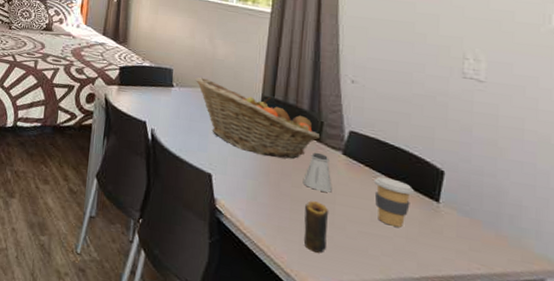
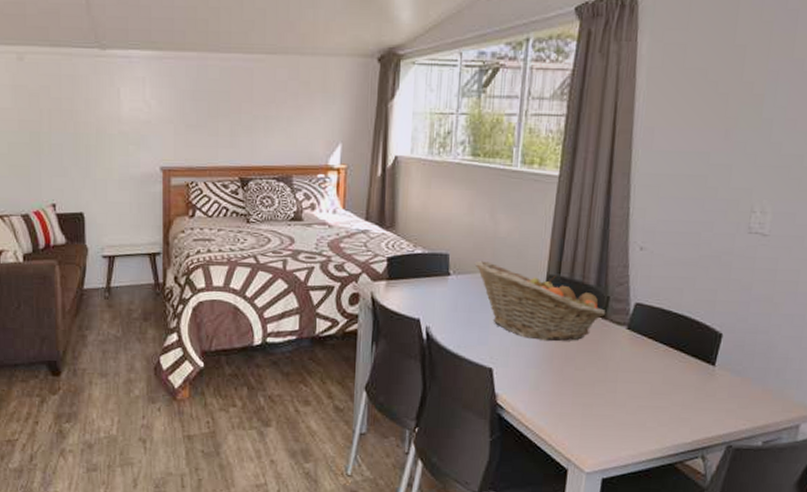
saltshaker: present [303,153,332,193] -> none [586,331,615,371]
candle: present [303,200,329,253] -> none [585,382,611,434]
coffee cup: present [373,176,414,228] -> none [655,347,693,396]

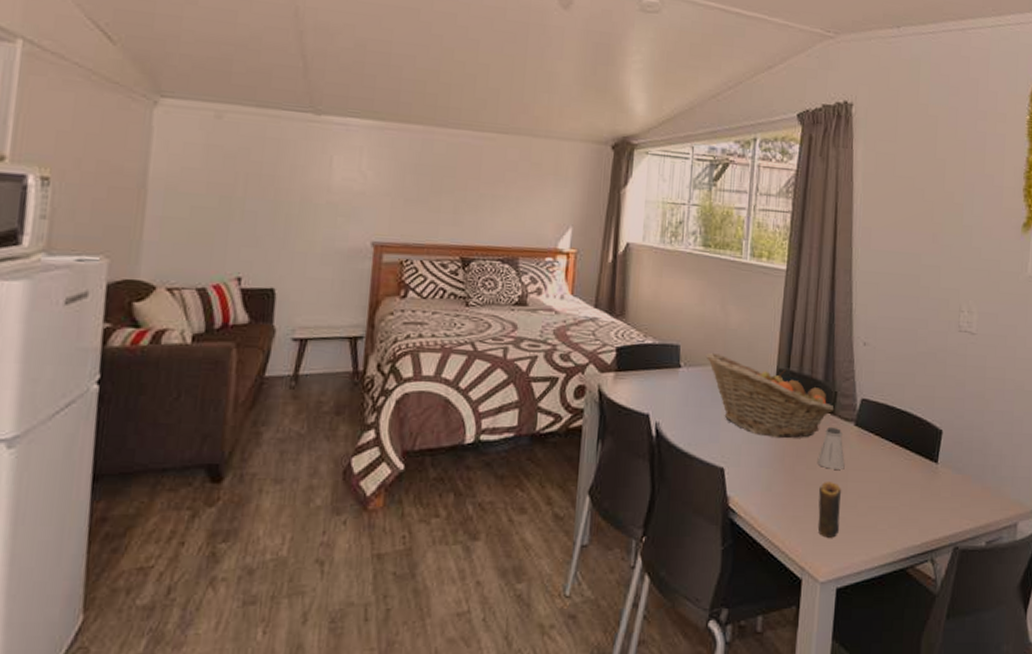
candle: none [585,382,611,434] -> present [817,482,842,538]
saltshaker: none [586,331,615,371] -> present [817,428,845,469]

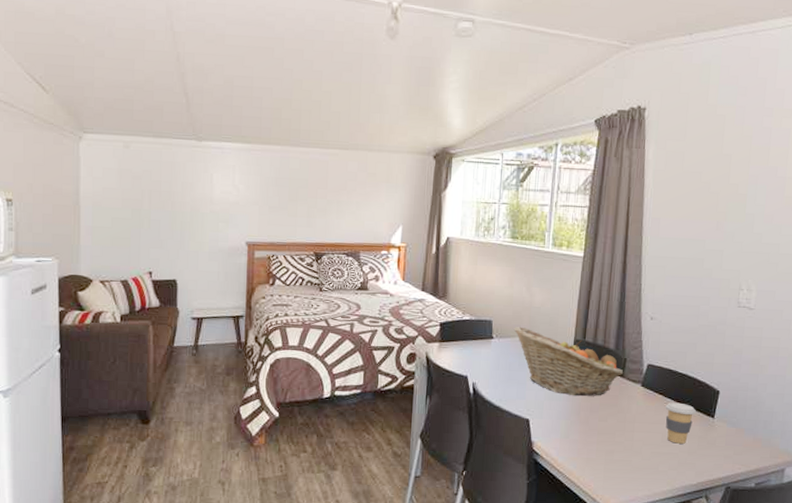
saltshaker: present [817,428,845,469] -> none [608,388,632,422]
candle: present [817,482,842,538] -> none [607,431,629,476]
coffee cup: none [882,444,917,495] -> present [665,402,696,444]

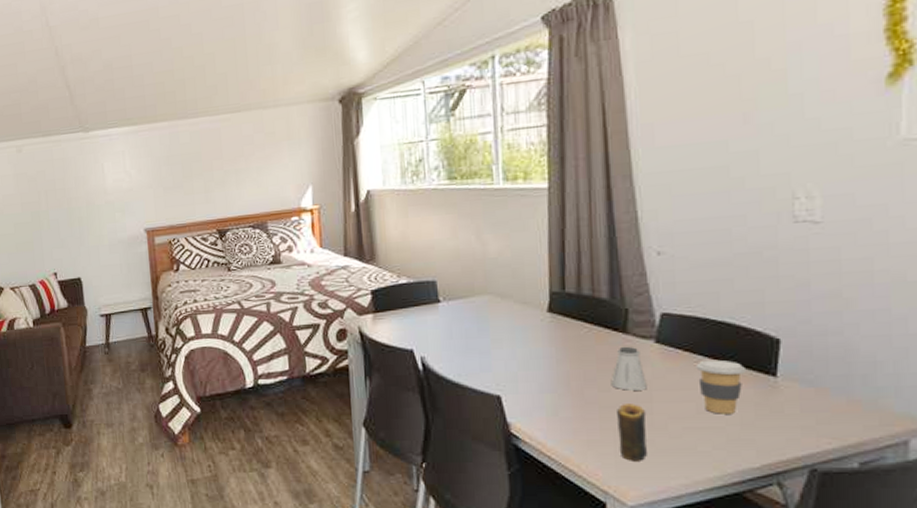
fruit basket: present [513,326,624,397] -> none [465,283,627,363]
candle: none [607,431,629,476] -> present [617,404,647,461]
saltshaker: none [608,388,632,422] -> present [611,347,647,391]

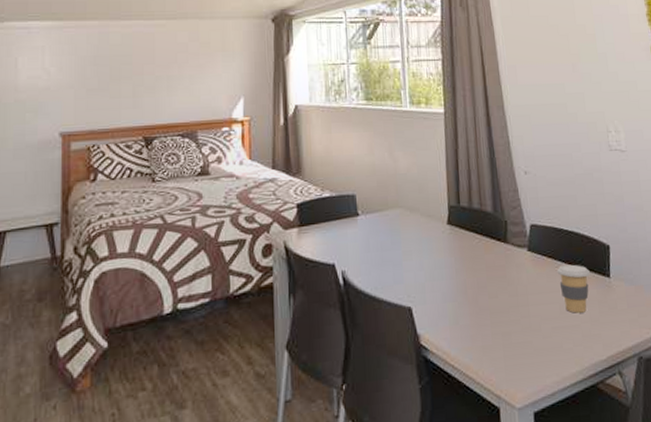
saltshaker: present [611,347,647,391] -> none [497,255,524,296]
candle: present [617,404,647,461] -> none [503,308,528,364]

